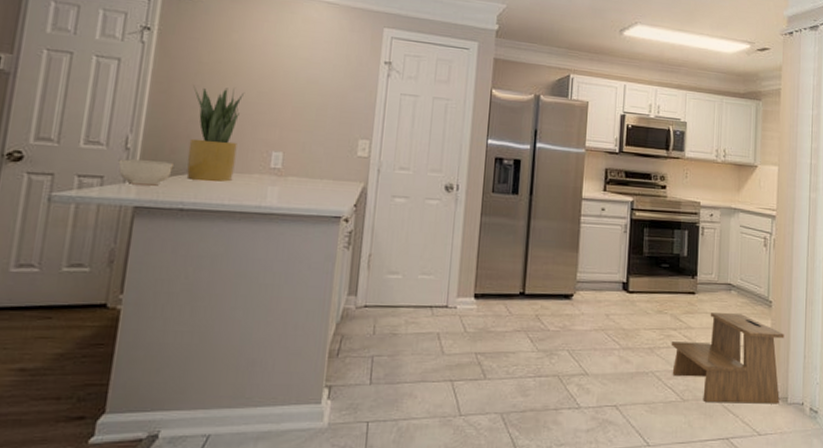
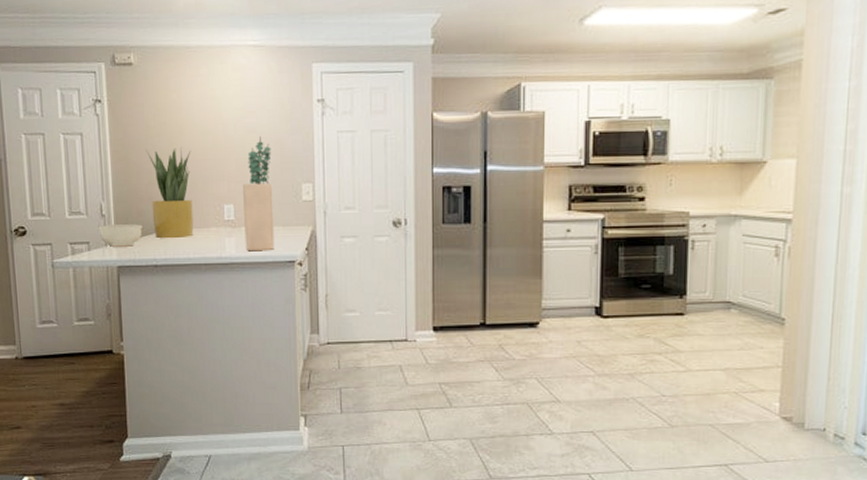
vase: none [289,88,332,205] -> present [243,136,275,252]
step stool: present [671,313,785,404] -> none [655,334,802,430]

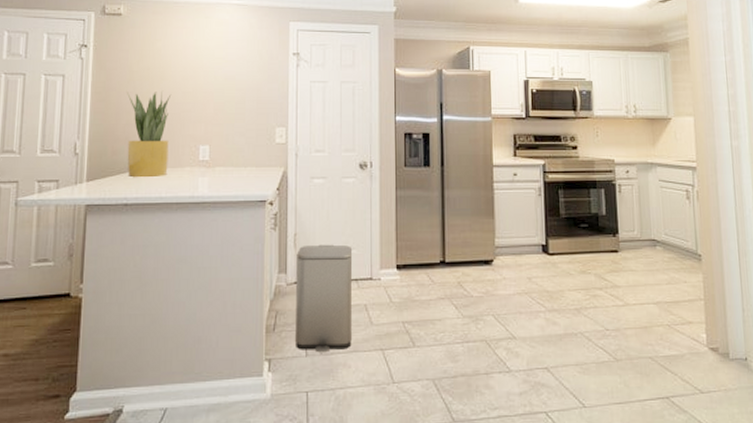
bowl: present [98,223,142,248] -> none [70,162,116,186]
vase: present [243,136,275,252] -> none [218,84,249,191]
pedal bin: none [328,305,387,411] -> present [294,244,353,353]

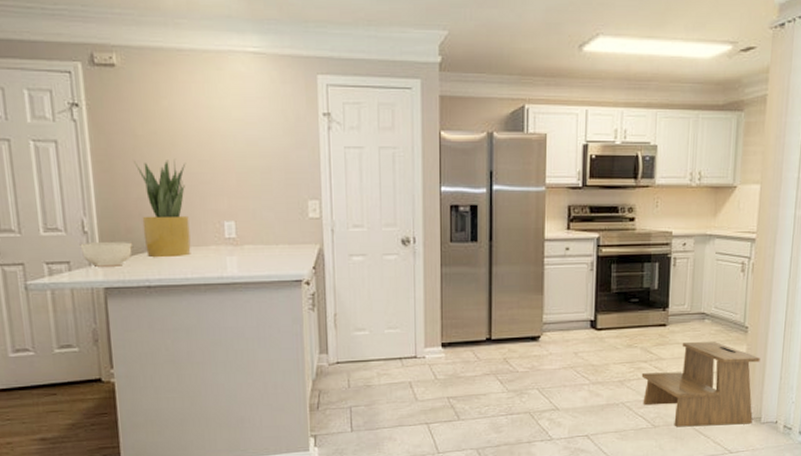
bowl: none [70,162,116,186] -> present [80,240,132,268]
pedal bin: present [294,244,353,353] -> none [337,324,397,428]
step stool: none [597,270,720,362] -> present [641,342,761,427]

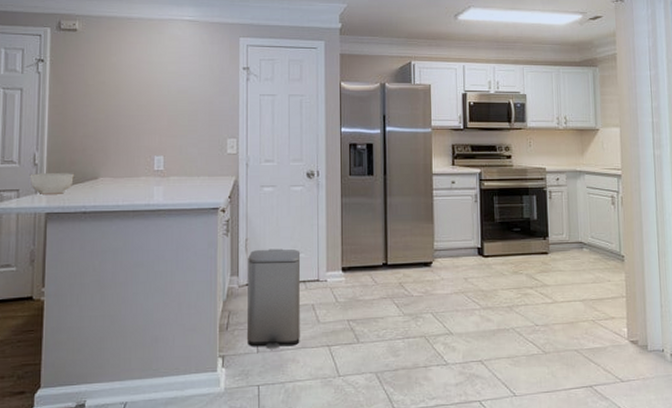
planter: present [134,160,191,257] -> none [84,104,127,186]
pedal bin: none [337,324,397,428] -> present [246,248,301,350]
step stool: present [641,342,761,427] -> none [528,270,640,354]

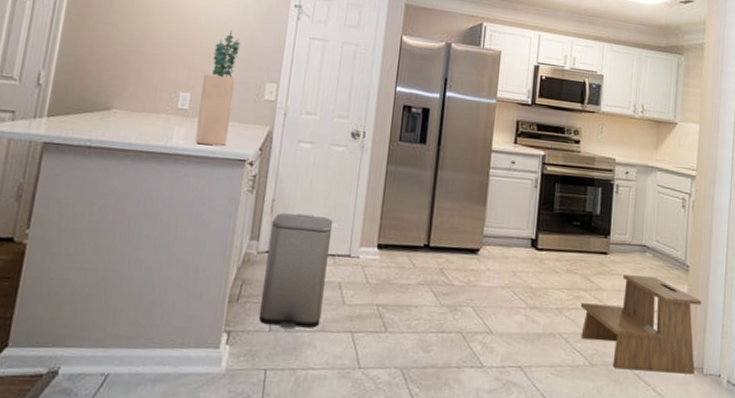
bowl: present [29,172,74,196] -> none [29,94,83,123]
vase: none [172,97,201,199] -> present [195,30,241,147]
step stool: none [528,270,640,354] -> present [580,275,702,375]

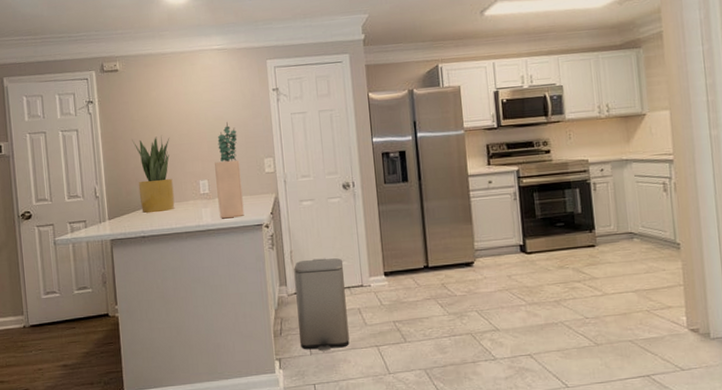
planter: none [95,23,156,121] -> present [132,136,175,213]
step stool: present [580,275,702,375] -> none [576,259,701,345]

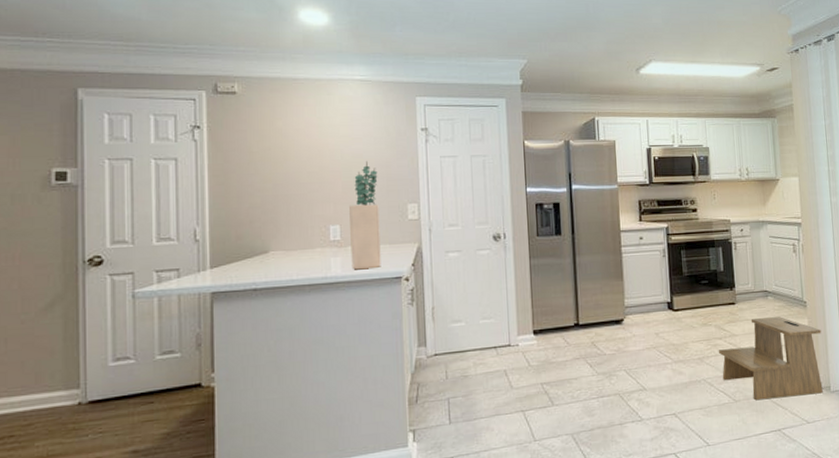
planter: present [132,136,175,213] -> none [248,172,298,261]
pedal bin: present [294,258,350,352] -> none [435,315,493,420]
step stool: none [576,259,701,345] -> present [718,317,823,401]

